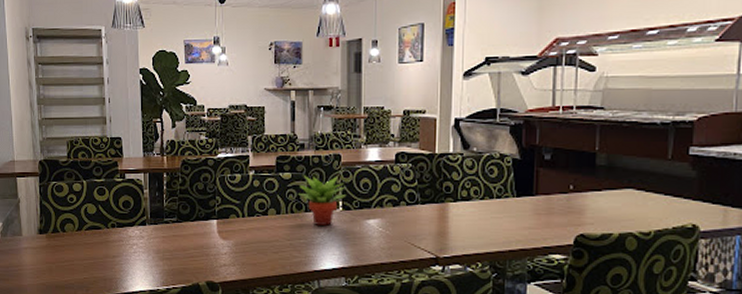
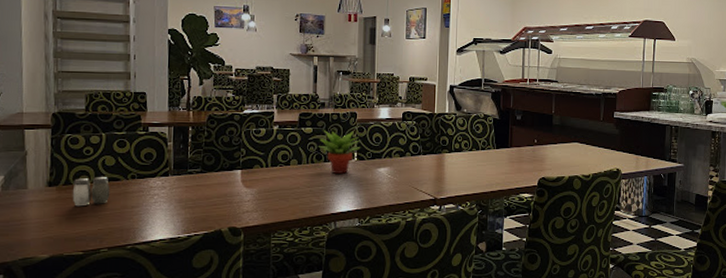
salt and pepper shaker: none [60,224,93,255] -> present [72,176,111,207]

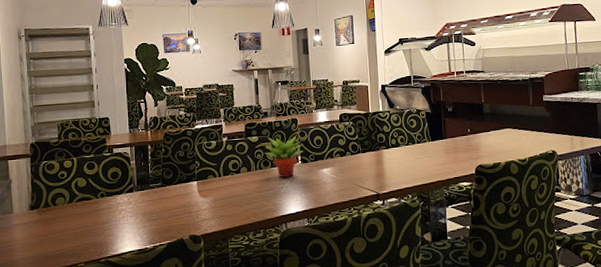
salt and pepper shaker: present [72,176,111,207] -> none [51,196,84,226]

